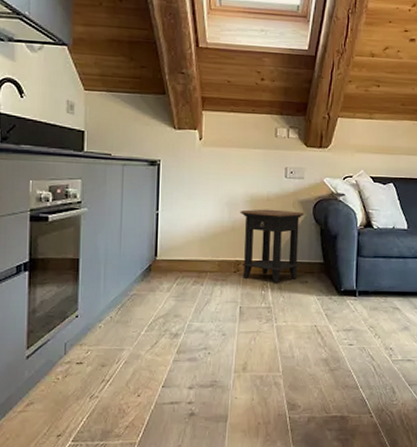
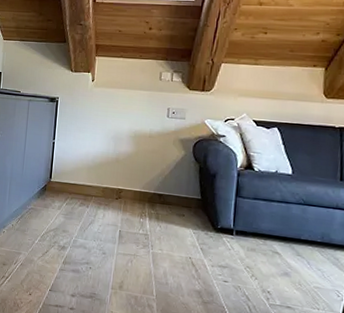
side table: present [240,209,305,284] -> none [123,144,185,214]

